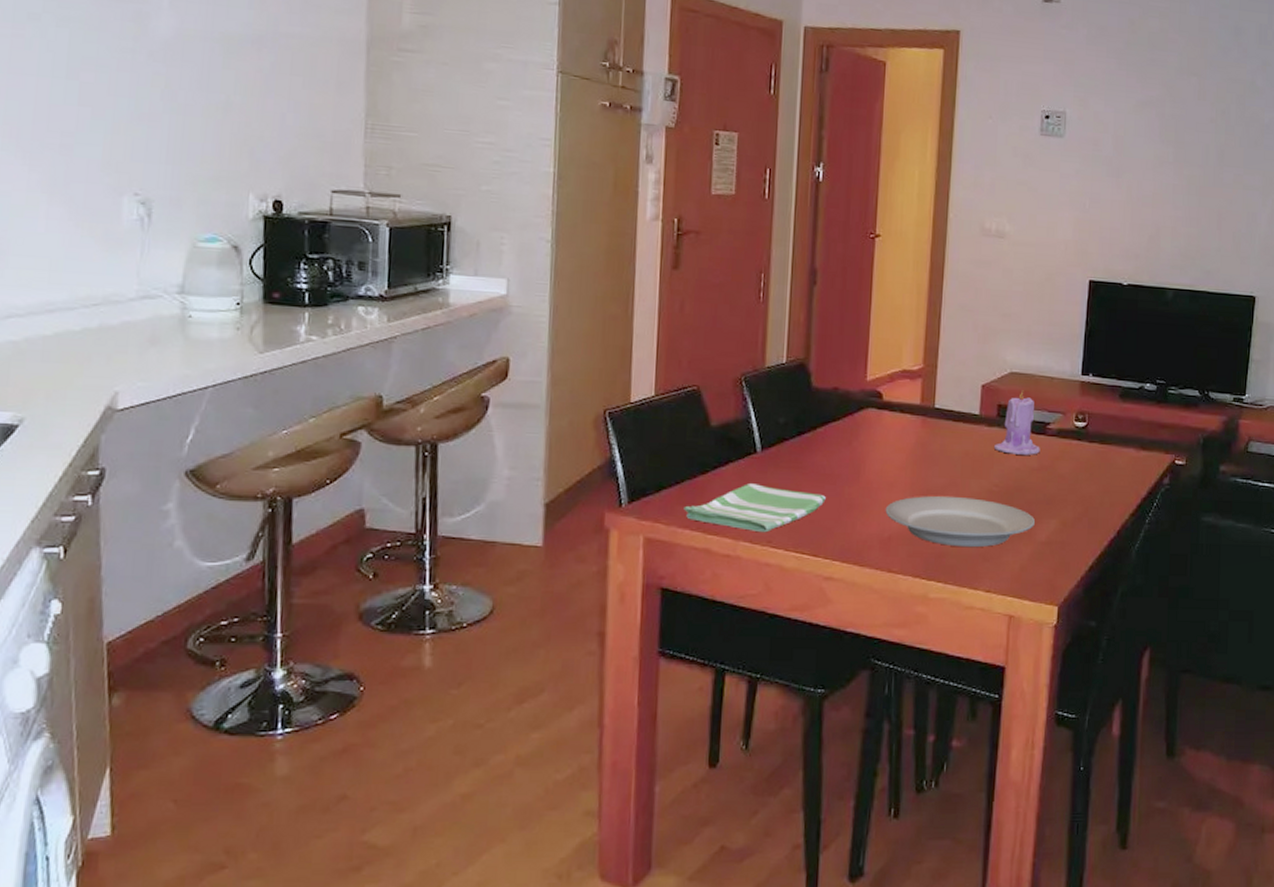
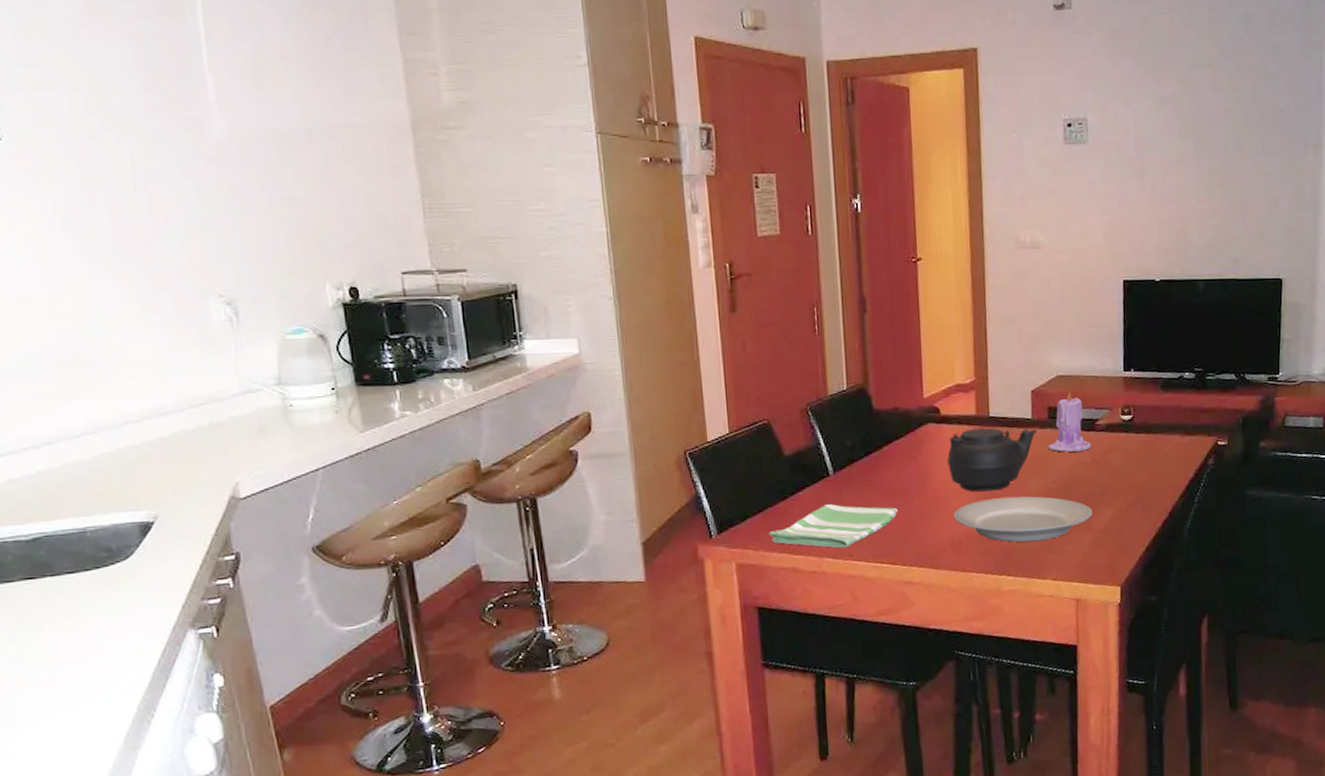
teapot: none [885,418,985,488] -> present [947,428,1038,492]

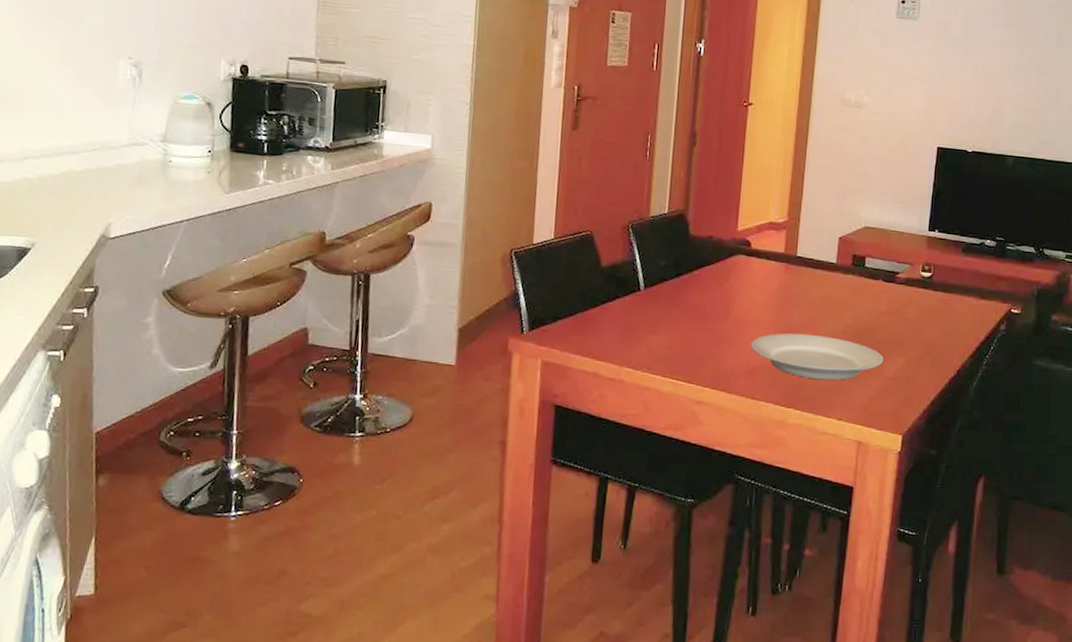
dish towel: present [769,504,898,548] -> none [576,317,699,361]
teapot: present [947,428,1038,492] -> none [752,265,840,327]
candle: present [1047,391,1091,452] -> none [848,243,890,301]

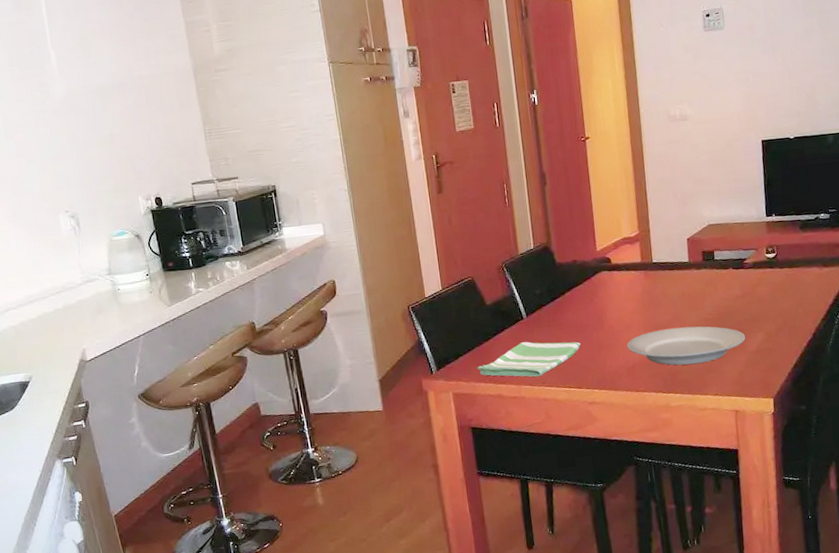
dish towel: none [576,317,699,361] -> present [477,341,581,377]

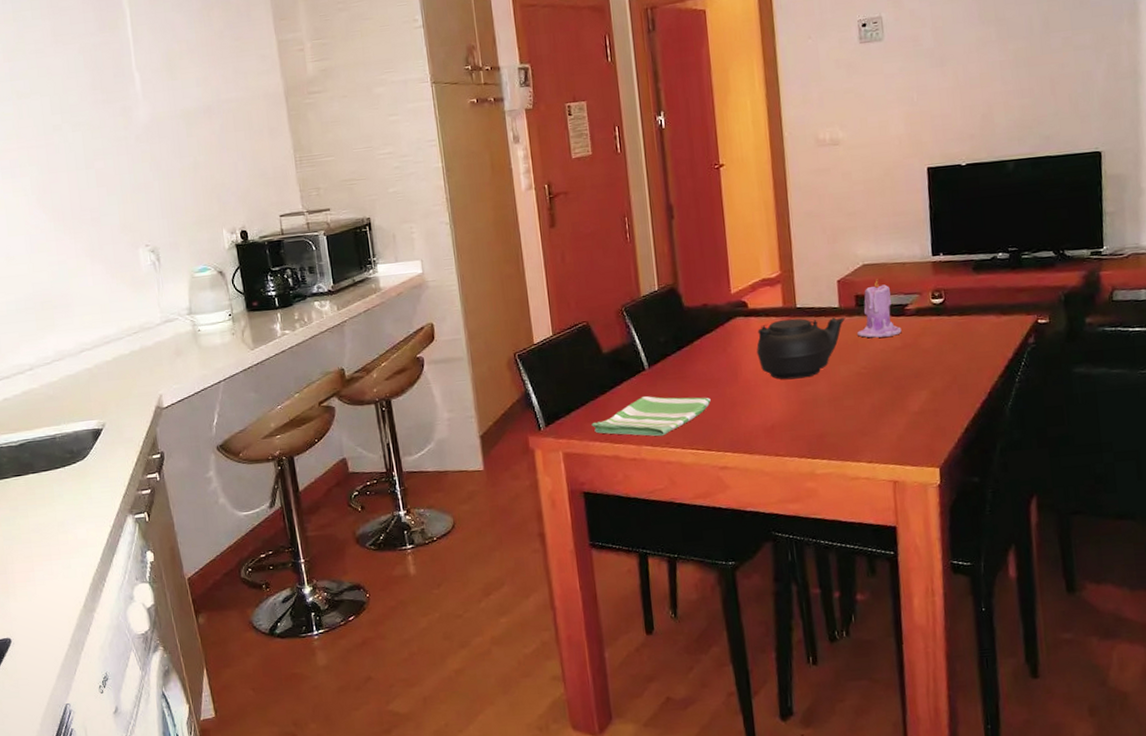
teapot: none [619,271,694,326] -> present [756,318,846,380]
plate: present [626,326,746,366] -> none [765,381,907,427]
candle: none [703,237,741,288] -> present [856,279,902,338]

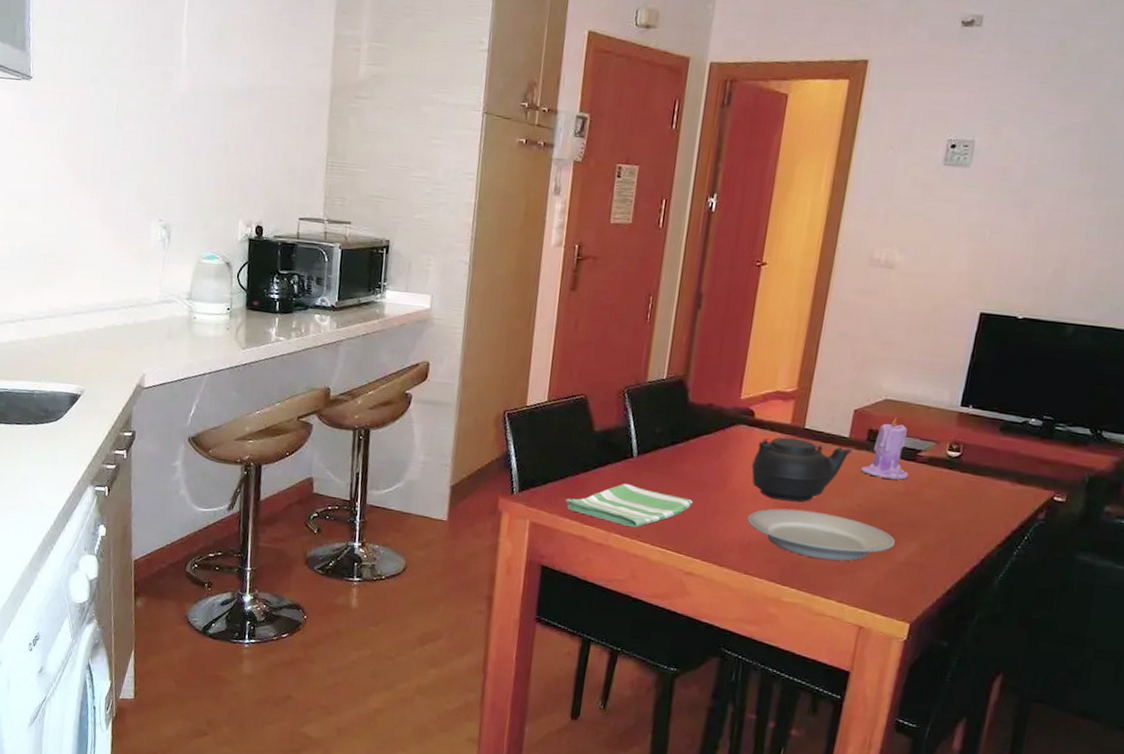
plate: none [765,381,907,427] -> present [747,508,896,561]

